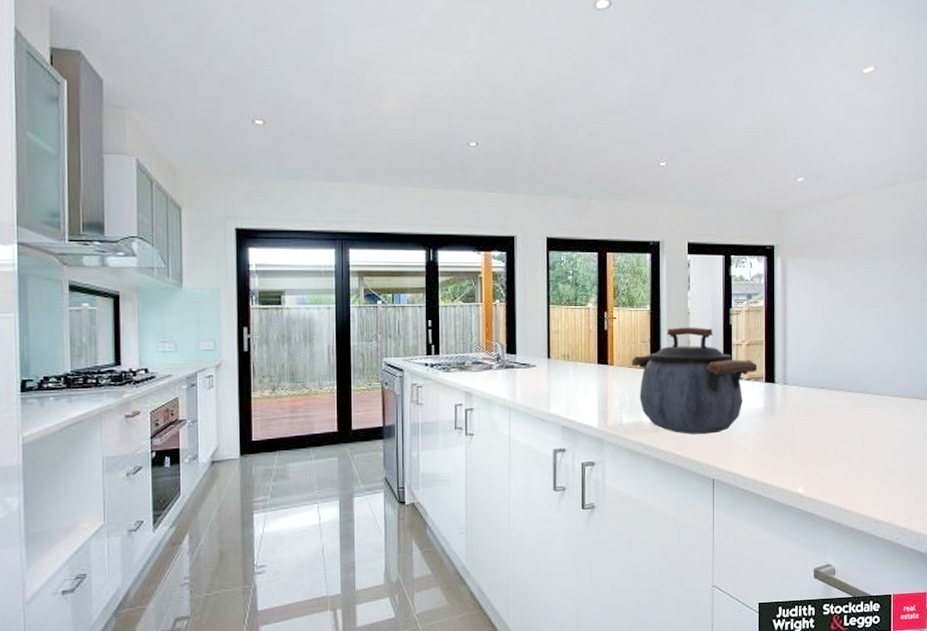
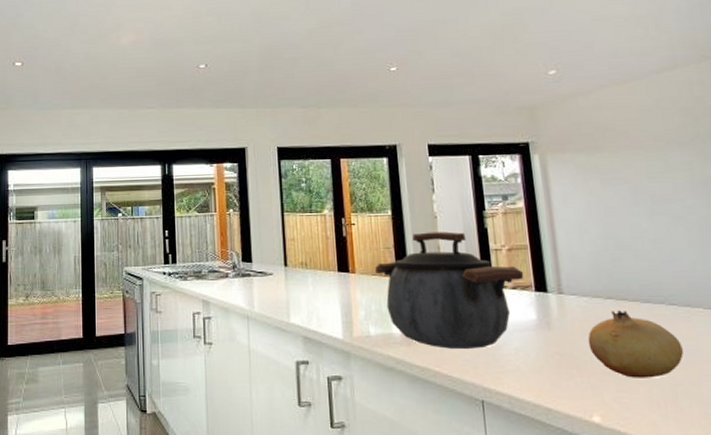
fruit: none [802,399,871,455] -> present [588,310,683,378]

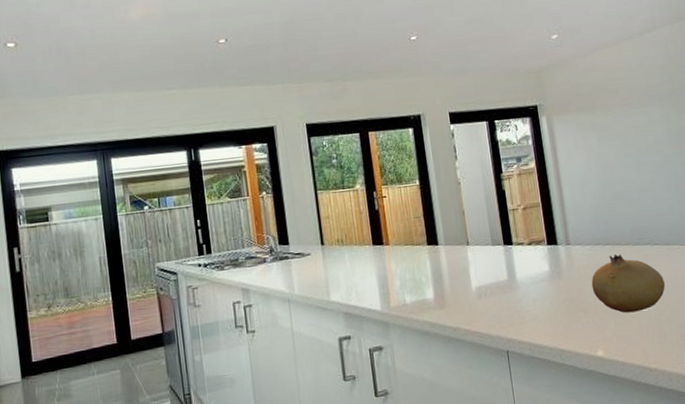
kettle: present [375,231,524,349] -> none [407,196,538,308]

